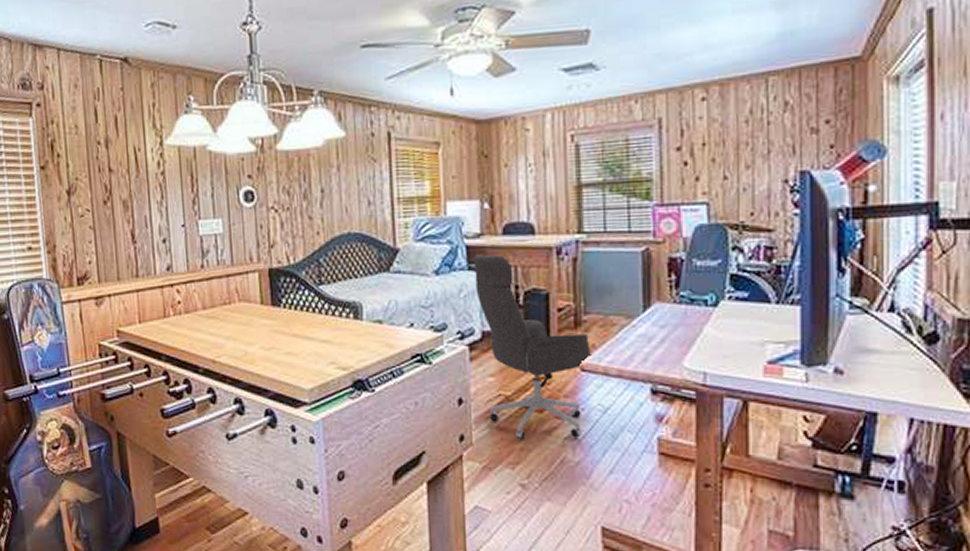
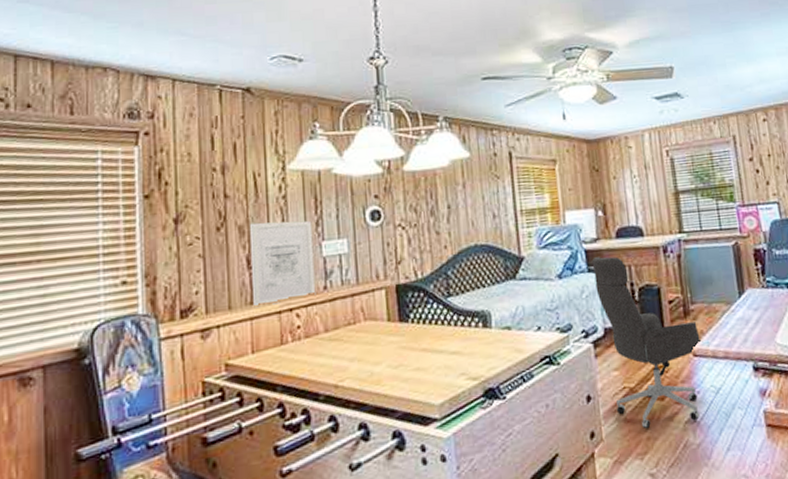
wall art: none [133,197,194,281] -> present [250,220,316,309]

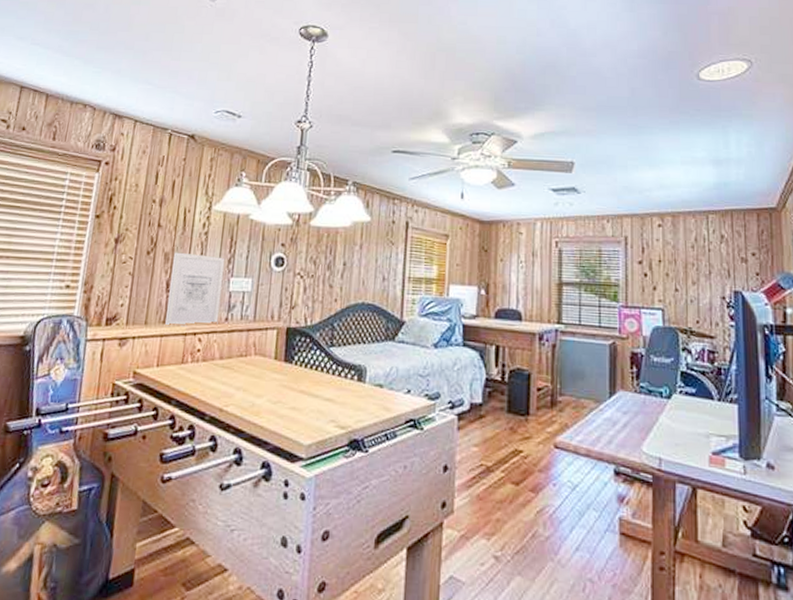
office chair: present [591,257,703,430] -> none [468,333,567,513]

